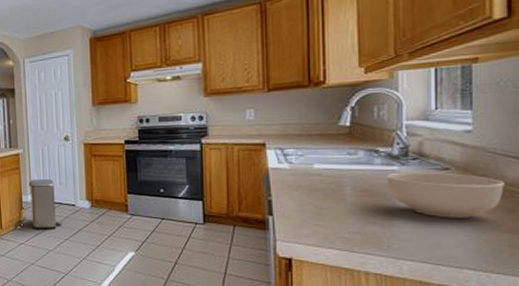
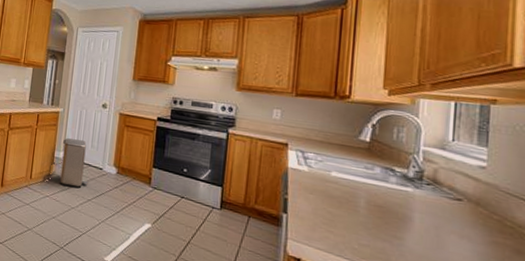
bowl: present [386,171,504,218] -> none [400,194,515,252]

